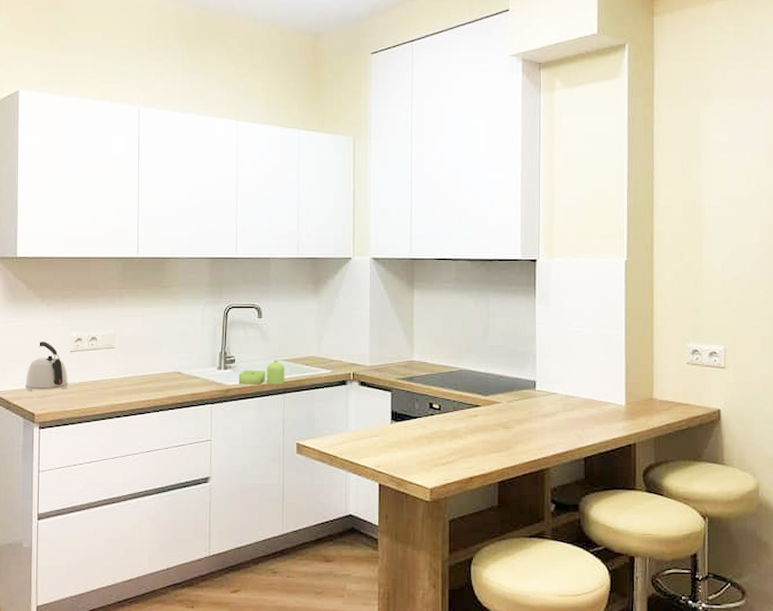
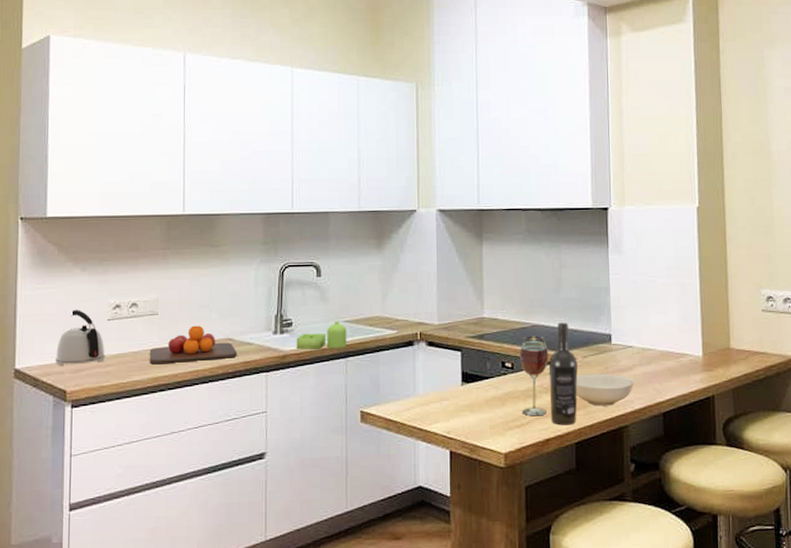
chopping board: none [107,359,185,393] -> present [149,325,237,365]
wineglass: none [446,380,474,455] -> present [519,335,548,417]
wine bottle: none [474,368,502,465] -> present [548,322,578,425]
bowl: none [500,417,557,449] -> present [576,373,634,407]

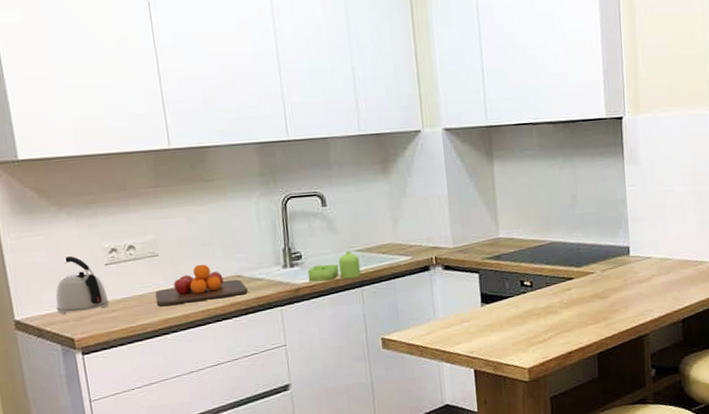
wineglass: present [519,335,548,417] -> none [537,252,568,332]
wine bottle: present [548,322,578,425] -> none [567,237,598,338]
bowl: present [576,373,634,407] -> none [595,285,654,318]

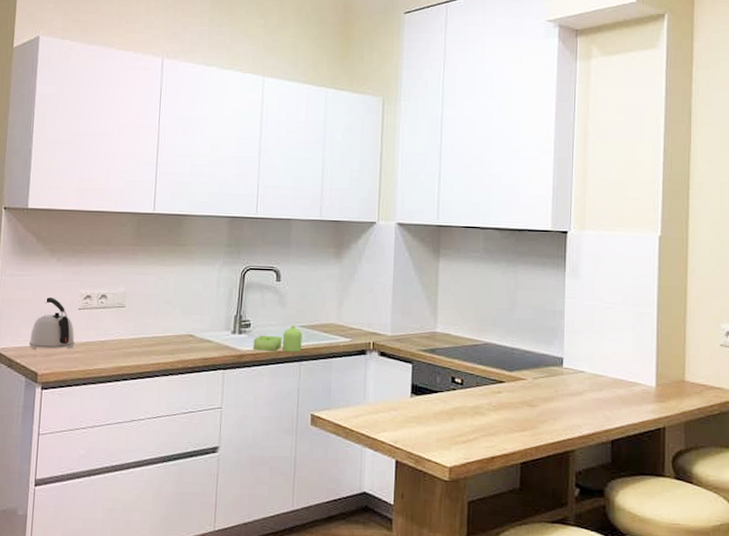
chopping board: present [155,264,248,307] -> none [115,320,197,355]

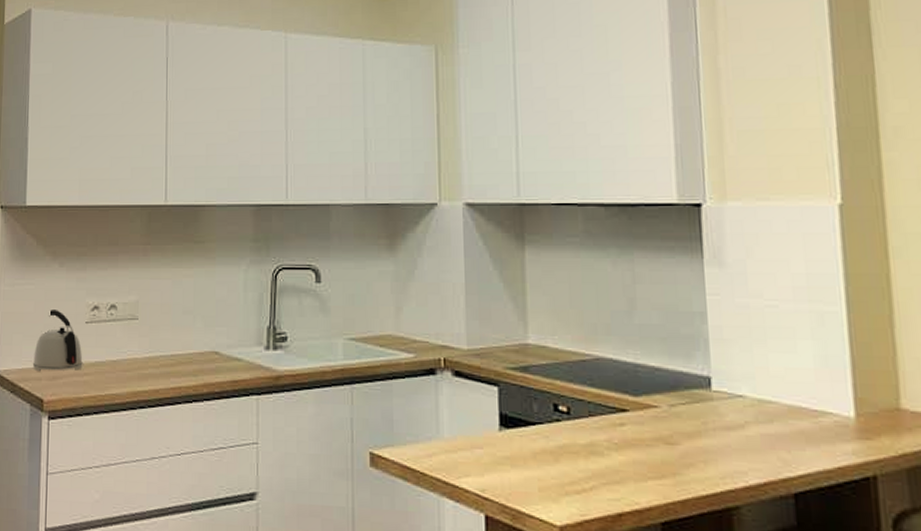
soap dispenser: present [253,325,302,353] -> none [291,338,353,373]

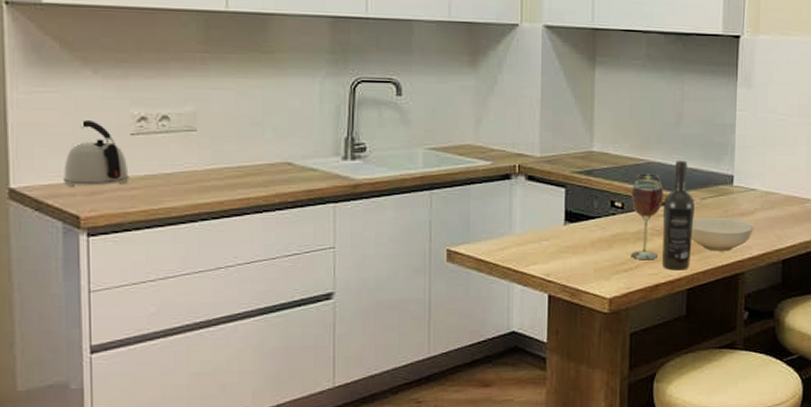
wineglass: none [577,372,619,481] -> present [631,173,663,260]
wine bottle: none [619,356,663,497] -> present [661,160,695,271]
bowl: none [659,429,748,477] -> present [691,216,755,252]

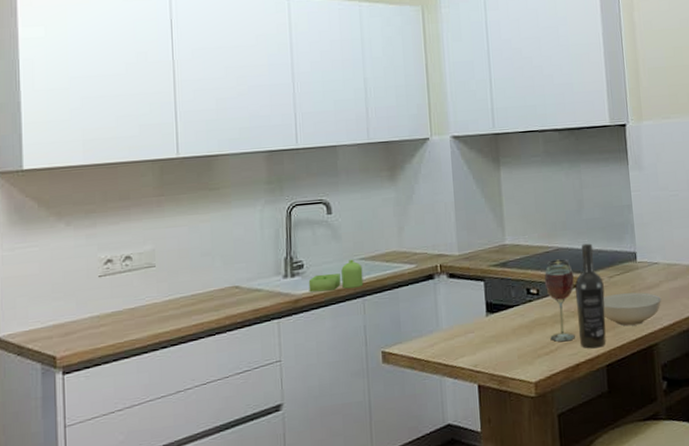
kettle: present [62,120,129,188] -> none [41,268,98,331]
soap dispenser: none [370,148,432,180] -> present [308,259,364,293]

